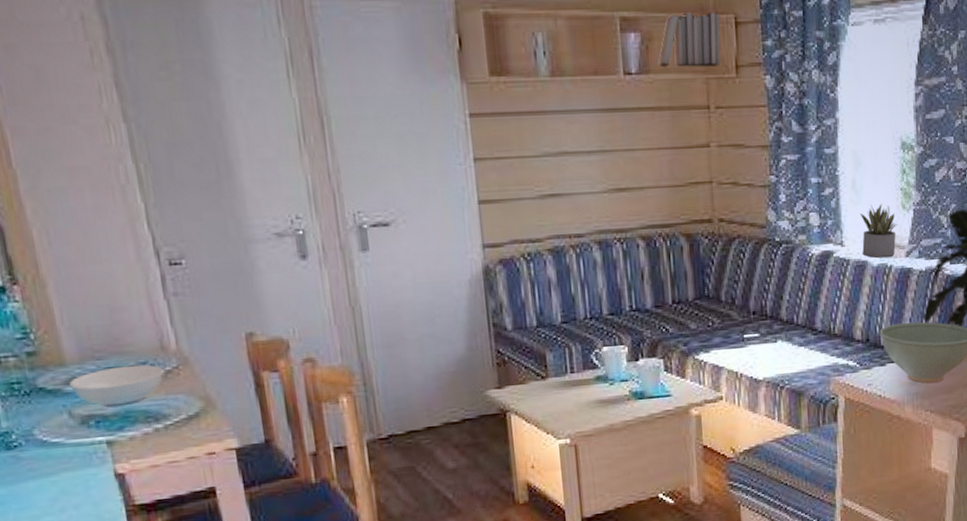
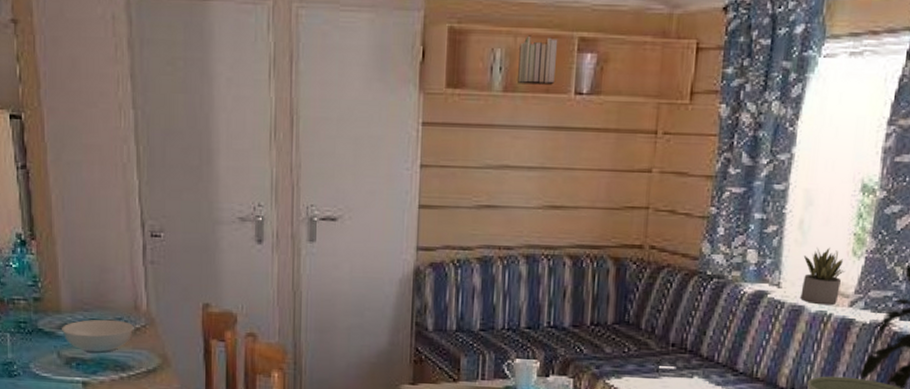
books: none [561,17,602,68] -> present [518,35,558,85]
books: present [657,12,721,68] -> none [610,35,681,92]

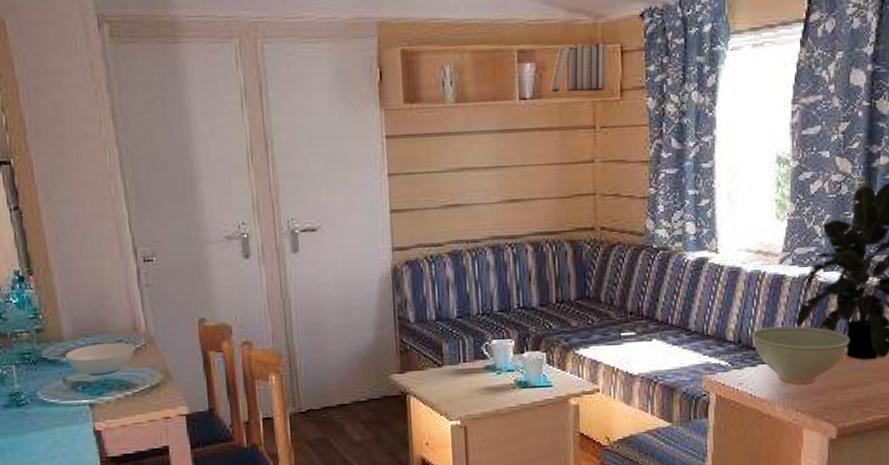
books: present [518,35,558,85] -> none [466,51,500,95]
books: none [610,35,681,92] -> present [550,42,608,93]
succulent plant: present [800,247,846,305] -> none [734,214,773,265]

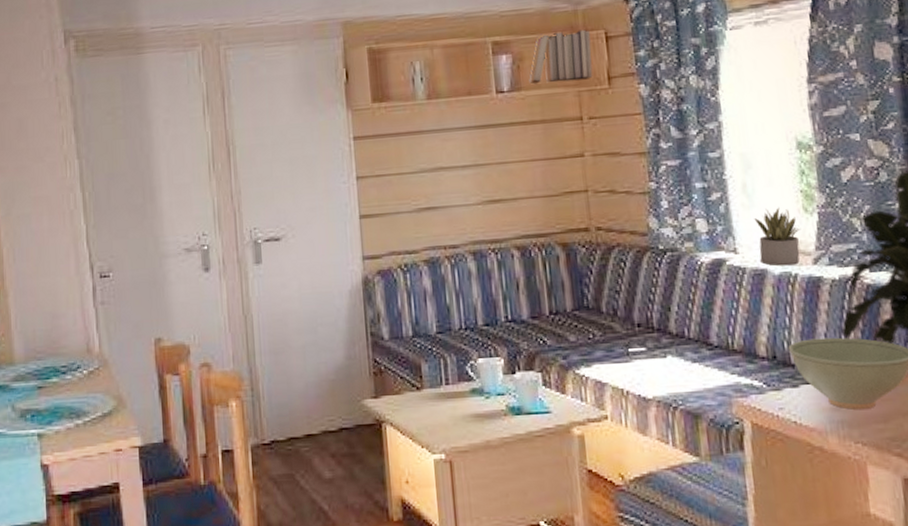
bowl: present [65,342,135,376] -> none [16,365,88,403]
succulent plant: none [734,214,773,265] -> present [754,207,801,266]

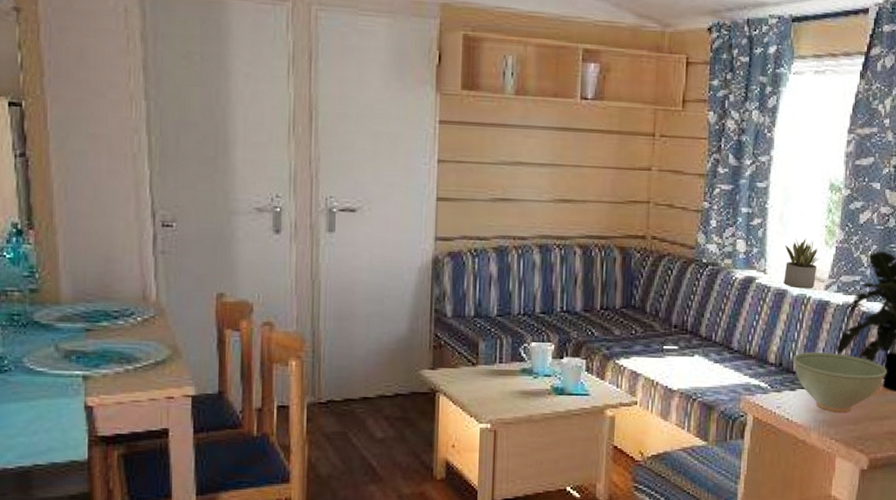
books: present [529,29,593,84] -> none [612,49,673,99]

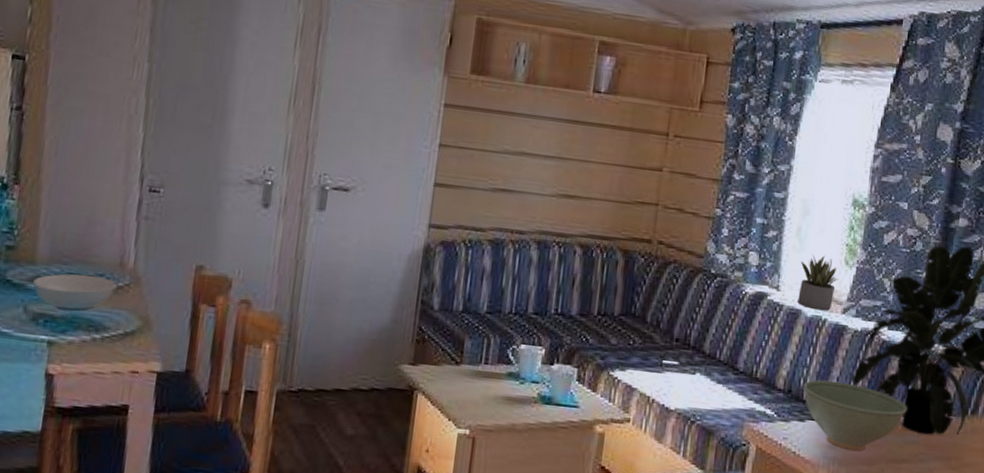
bowl: none [61,310,142,346] -> present [33,273,117,312]

